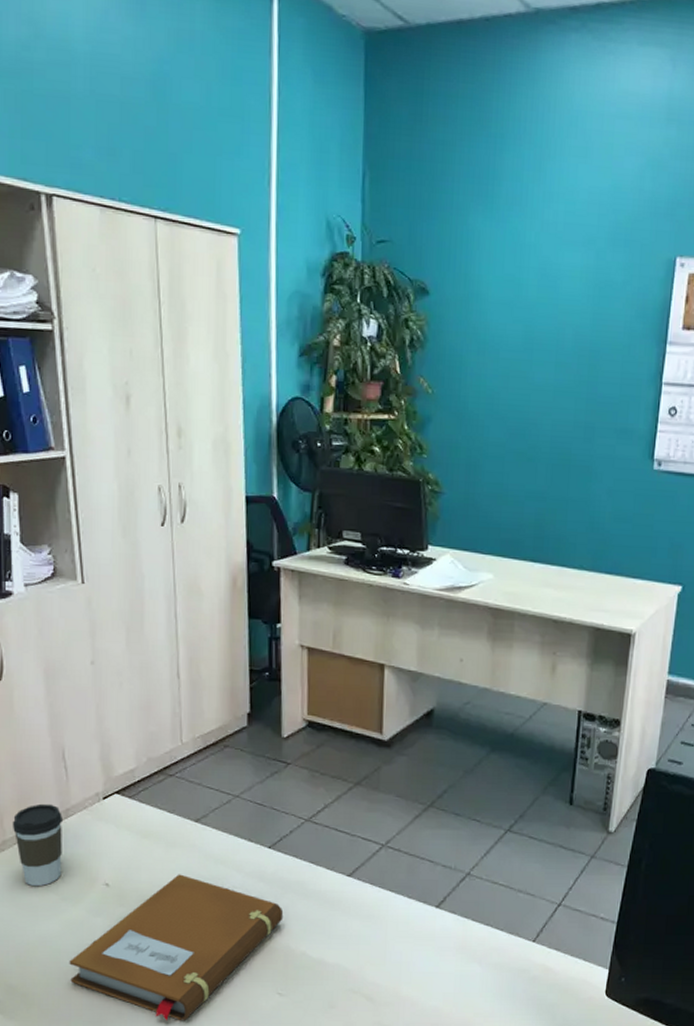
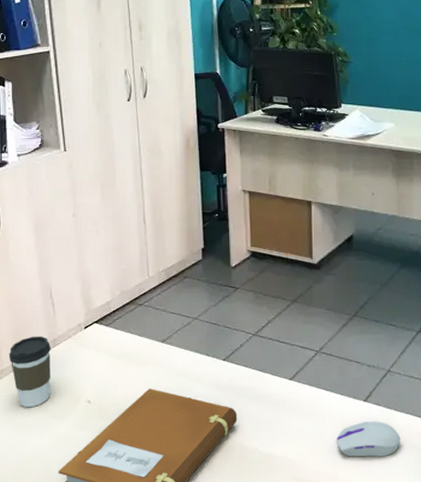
computer mouse: none [400,931,478,972] -> present [336,421,401,457]

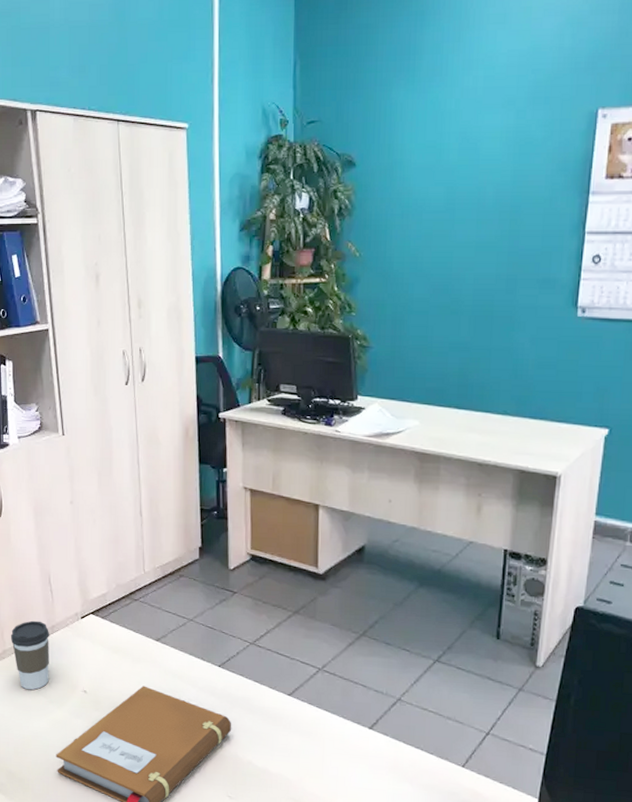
computer mouse: present [336,421,401,457] -> none [336,750,409,790]

